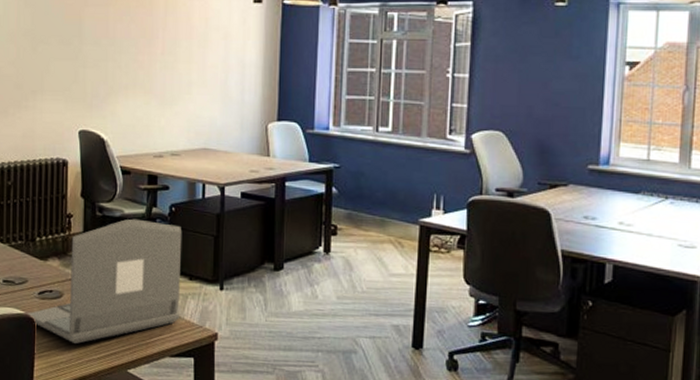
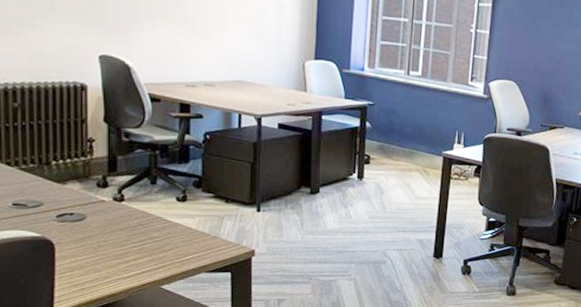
laptop: present [26,218,182,345] -> none [42,144,218,265]

